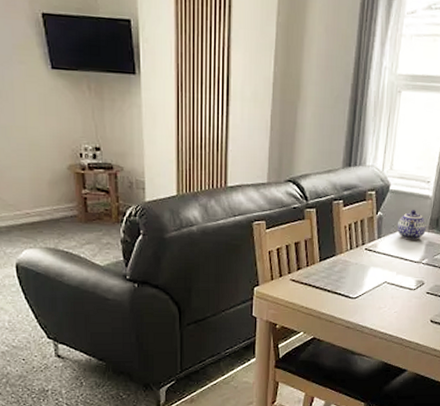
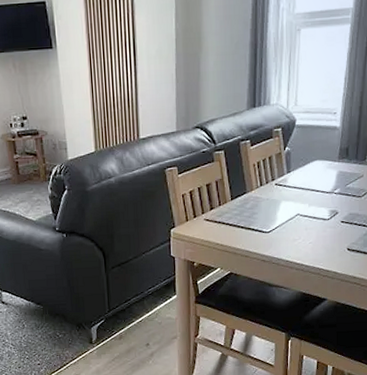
teapot: present [397,210,426,240] -> none [306,142,336,172]

